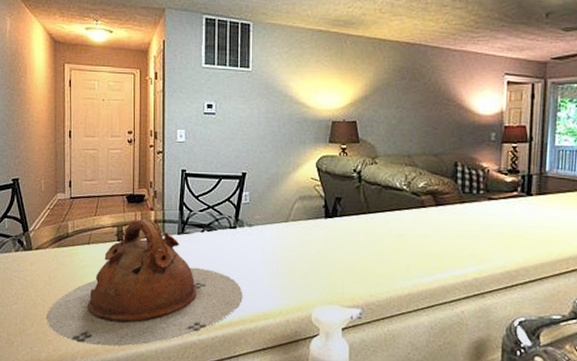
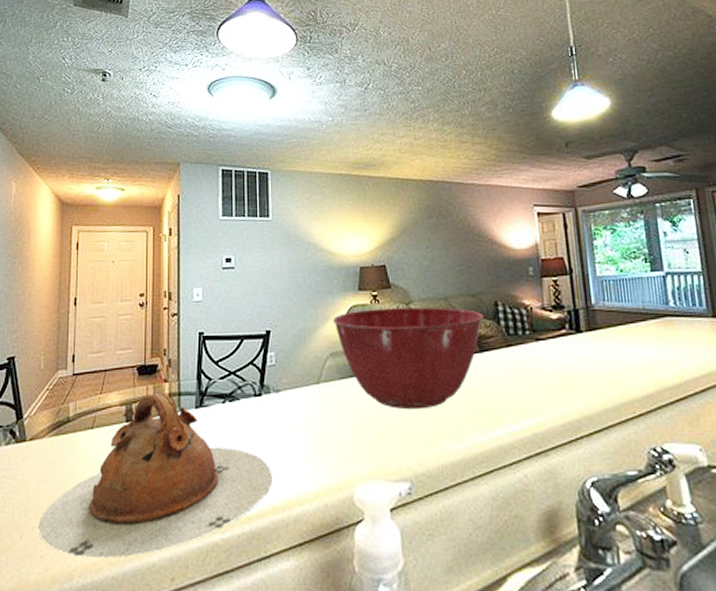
mixing bowl: none [304,160,443,251] -> present [333,307,484,410]

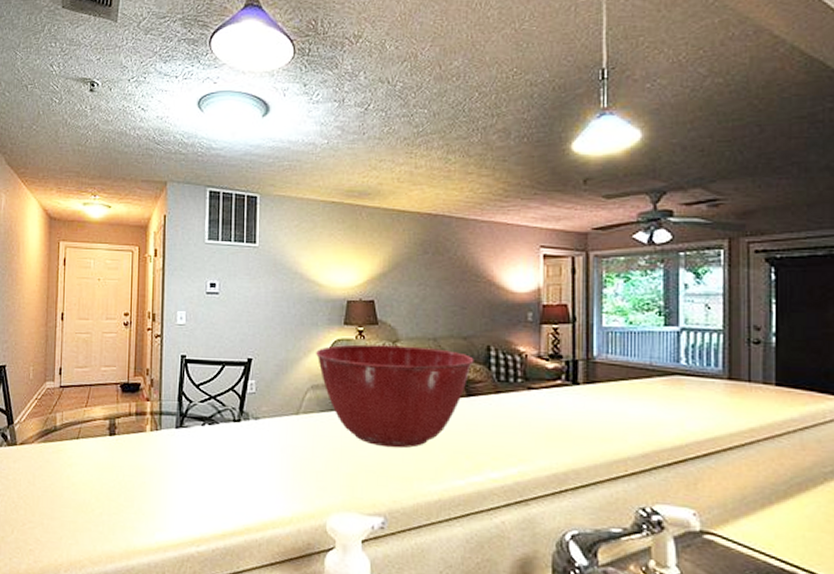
teapot: present [39,392,273,558] -> none [29,410,248,558]

